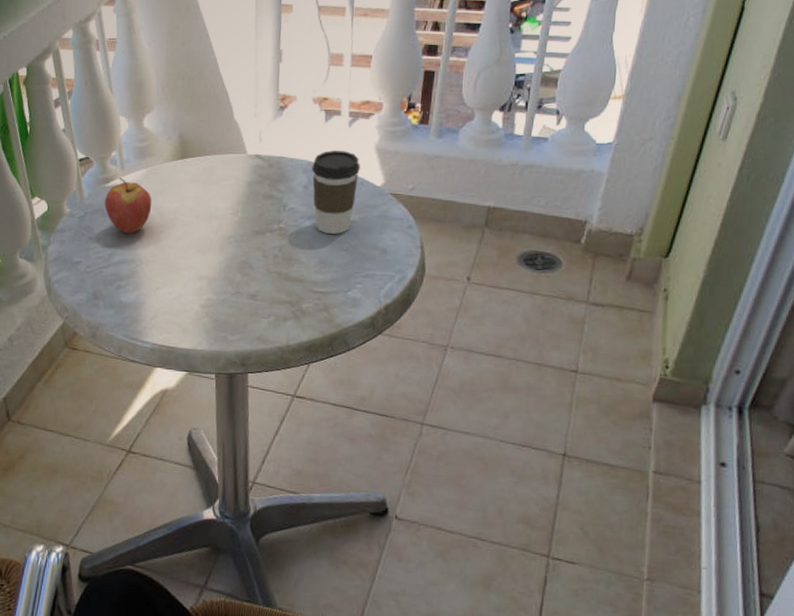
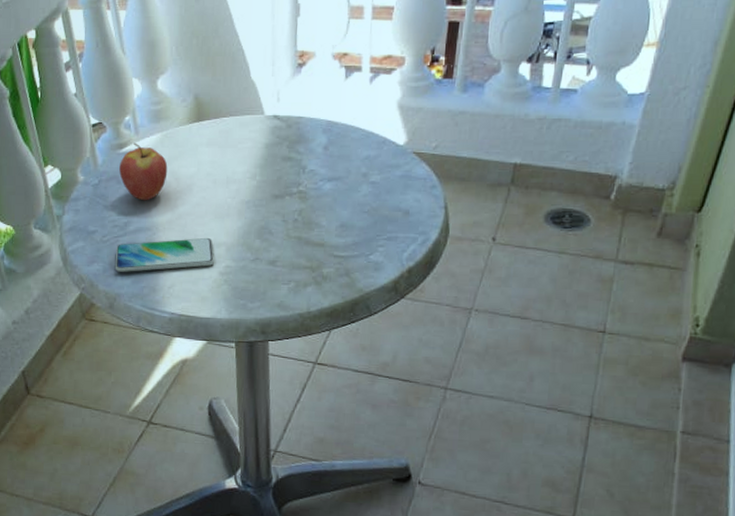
smartphone: none [98,270,196,303] -> present [115,237,214,272]
coffee cup: present [312,151,360,234] -> none [332,109,382,196]

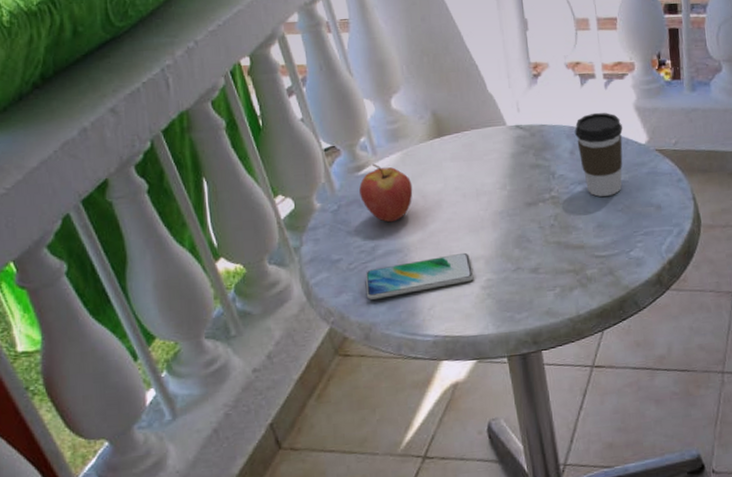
coffee cup: none [332,109,382,196] -> present [575,113,623,197]

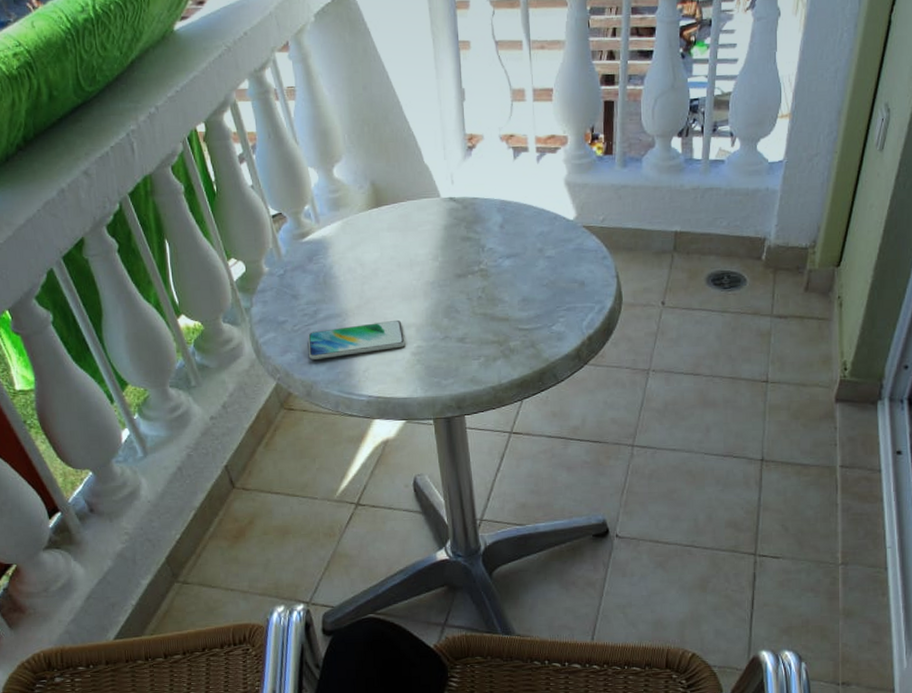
fruit: present [359,163,413,223] -> none [303,231,352,288]
coffee cup: present [575,113,623,197] -> none [505,187,552,271]

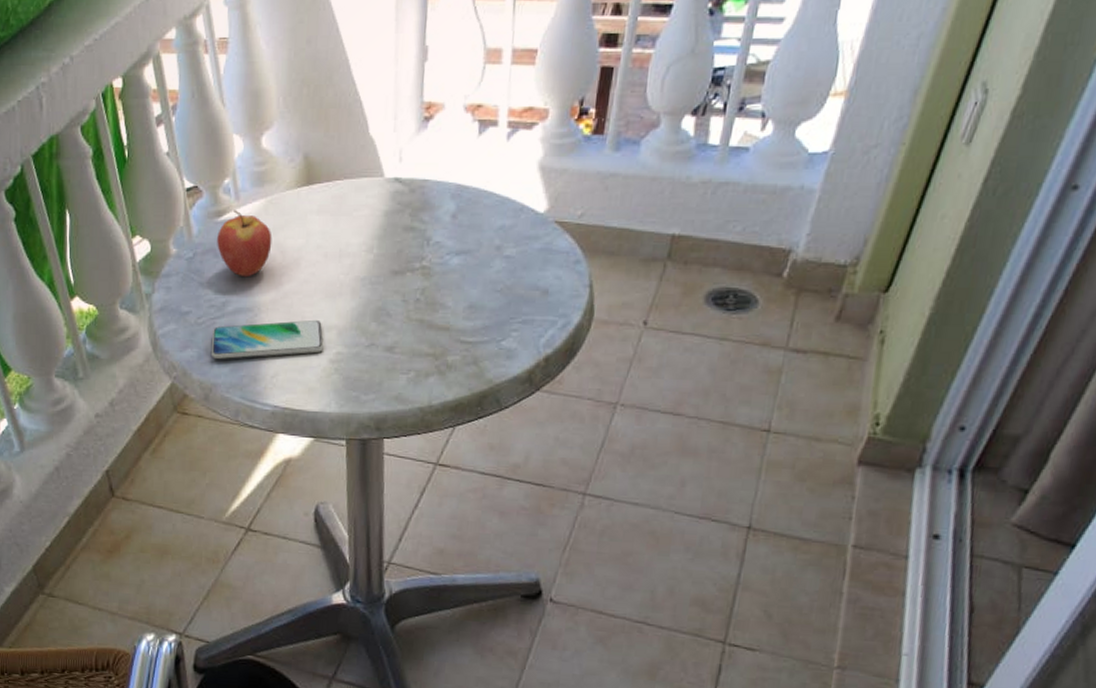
fruit: none [303,231,352,288] -> present [217,210,272,278]

